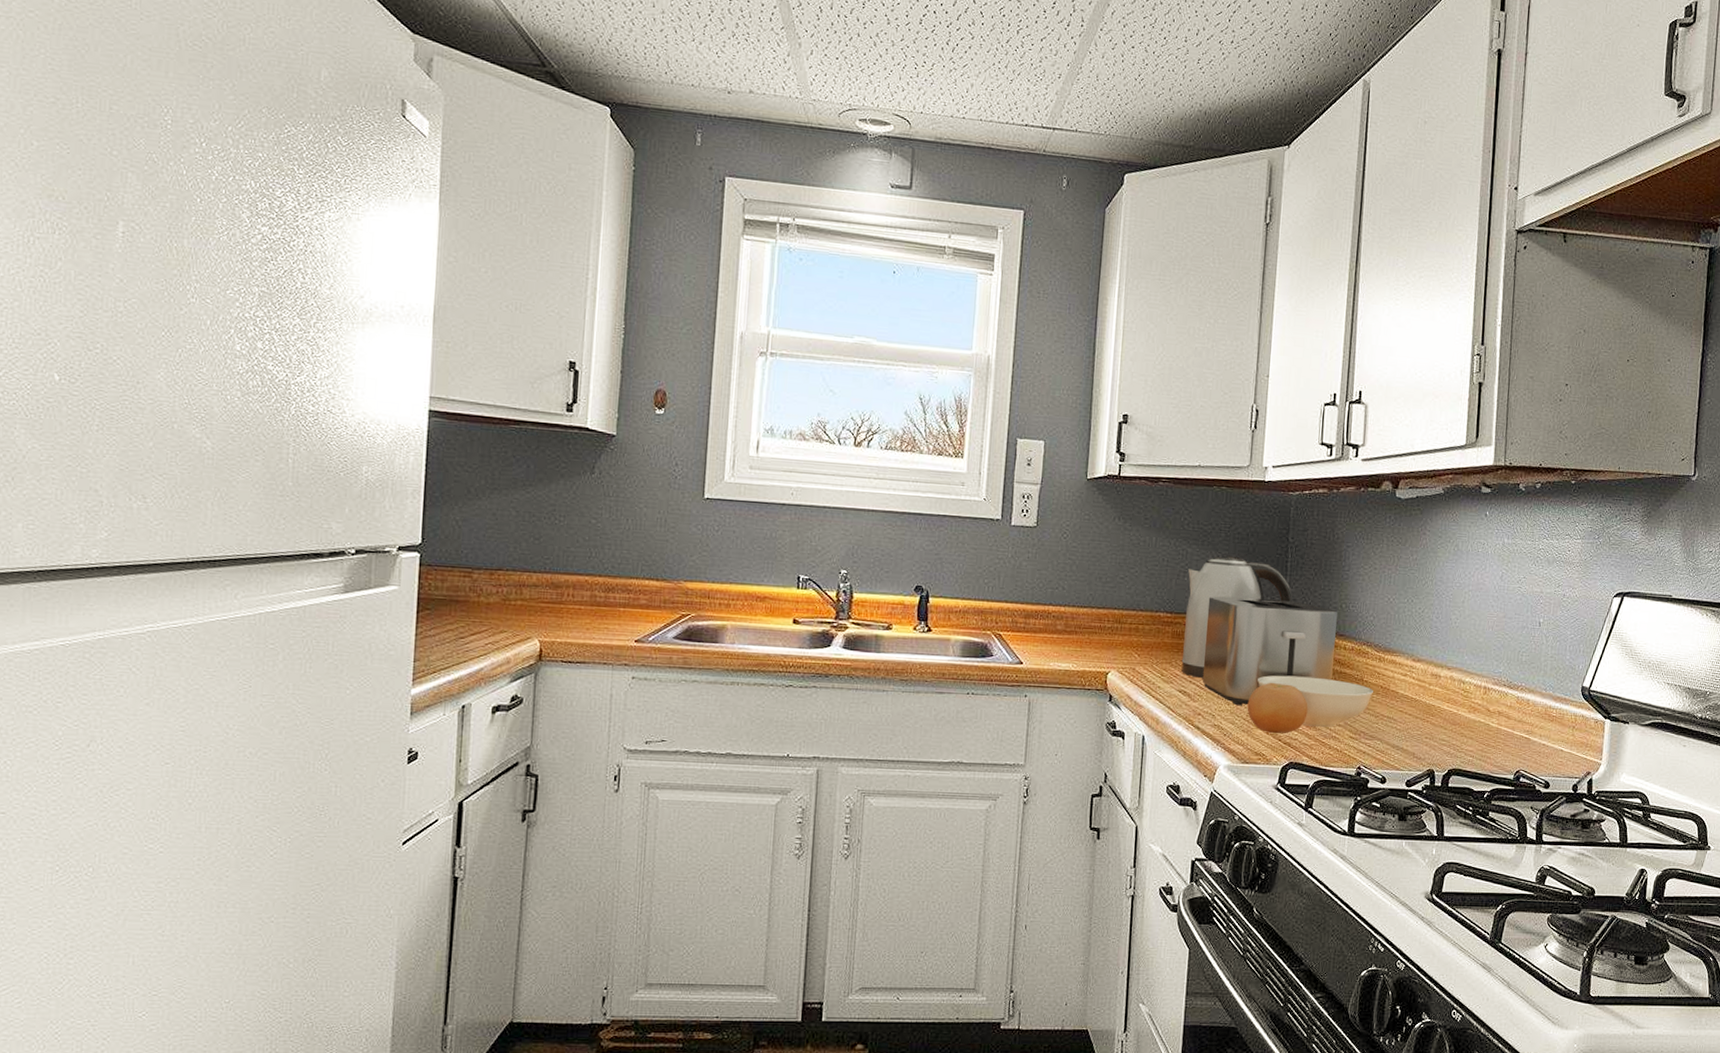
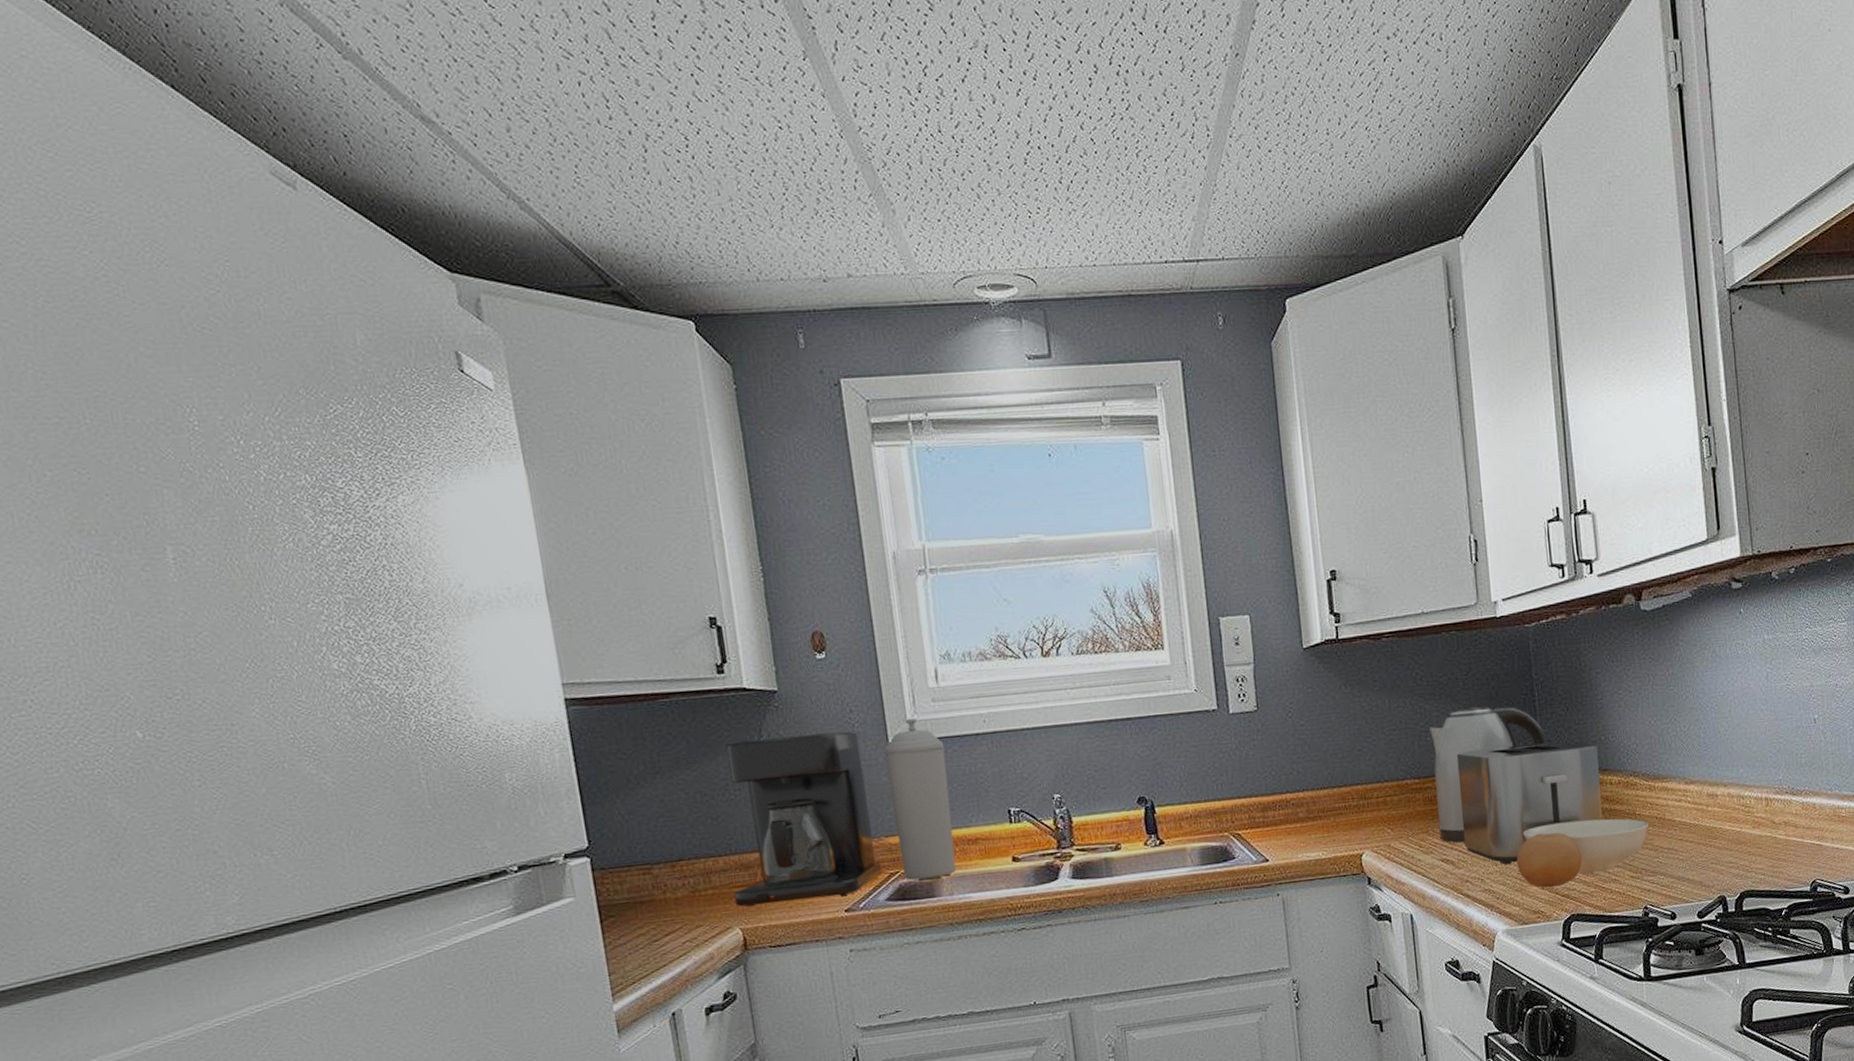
coffee maker: none [539,474,678,627] -> present [726,731,883,908]
canister: none [694,480,753,626] -> present [884,719,956,880]

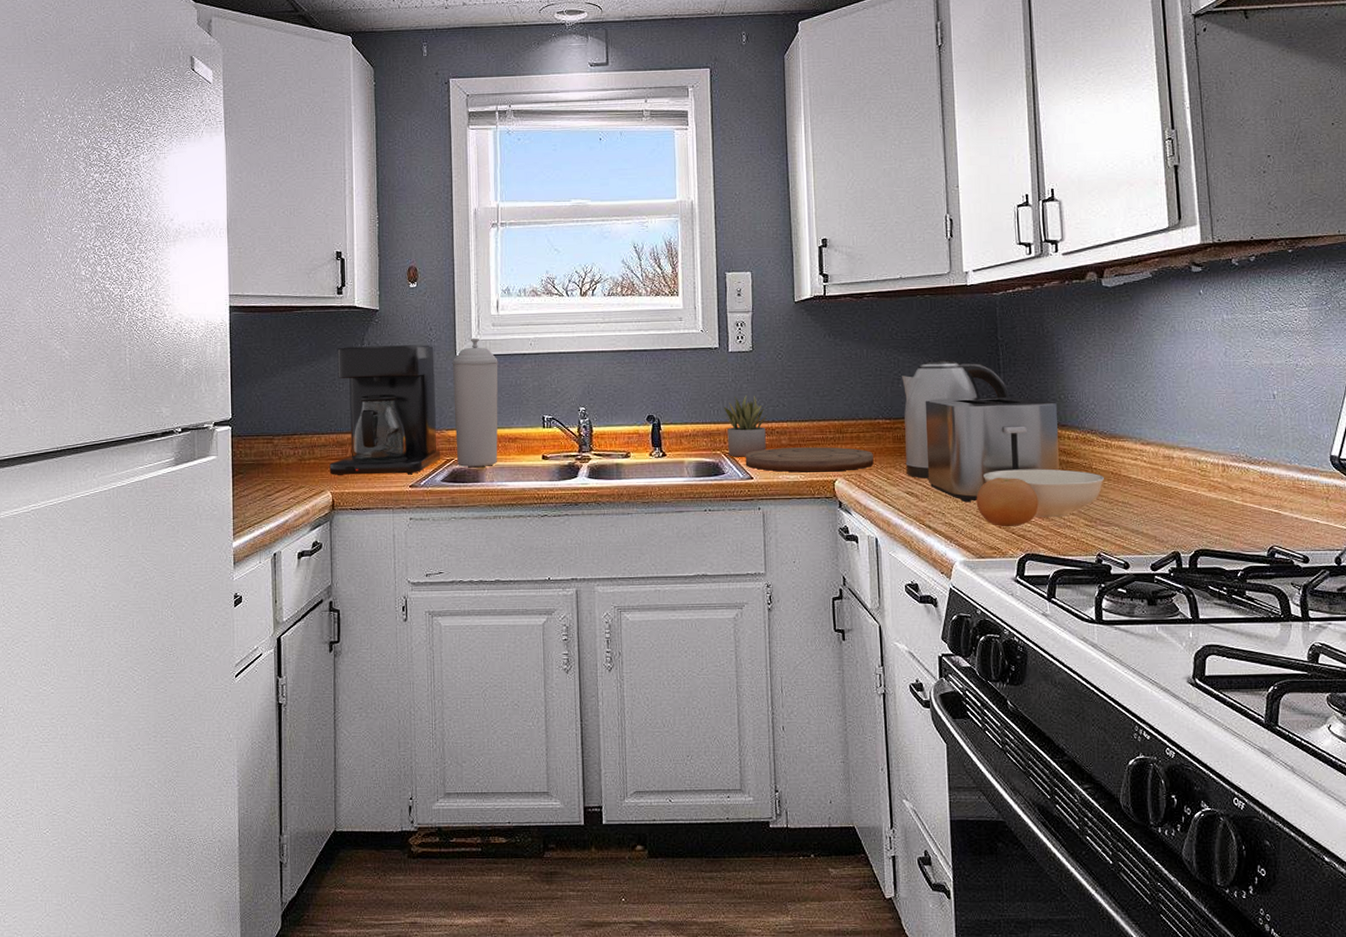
succulent plant: none [1228,763,1281,838] -> present [723,395,767,457]
cutting board: none [1257,815,1404,850] -> present [745,447,874,473]

